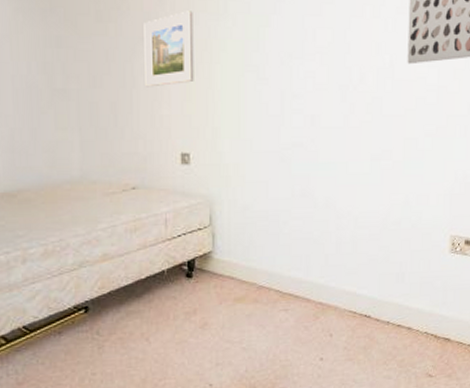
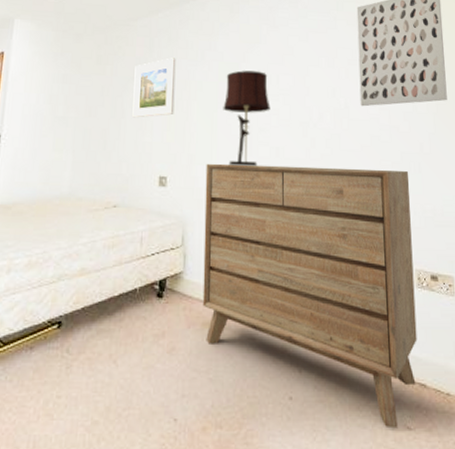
dresser: none [233,135,454,377] -> present [202,163,417,429]
table lamp: none [251,25,305,139] -> present [223,70,270,167]

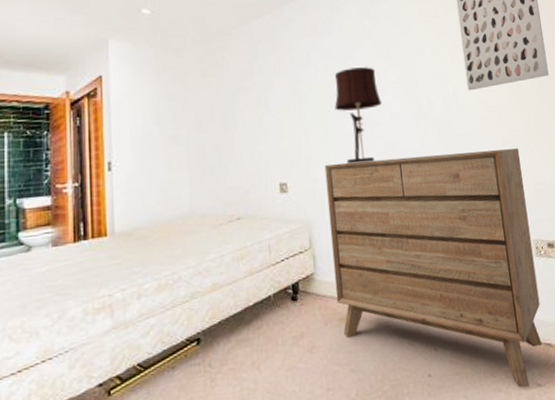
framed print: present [132,58,176,118] -> none [241,63,287,128]

